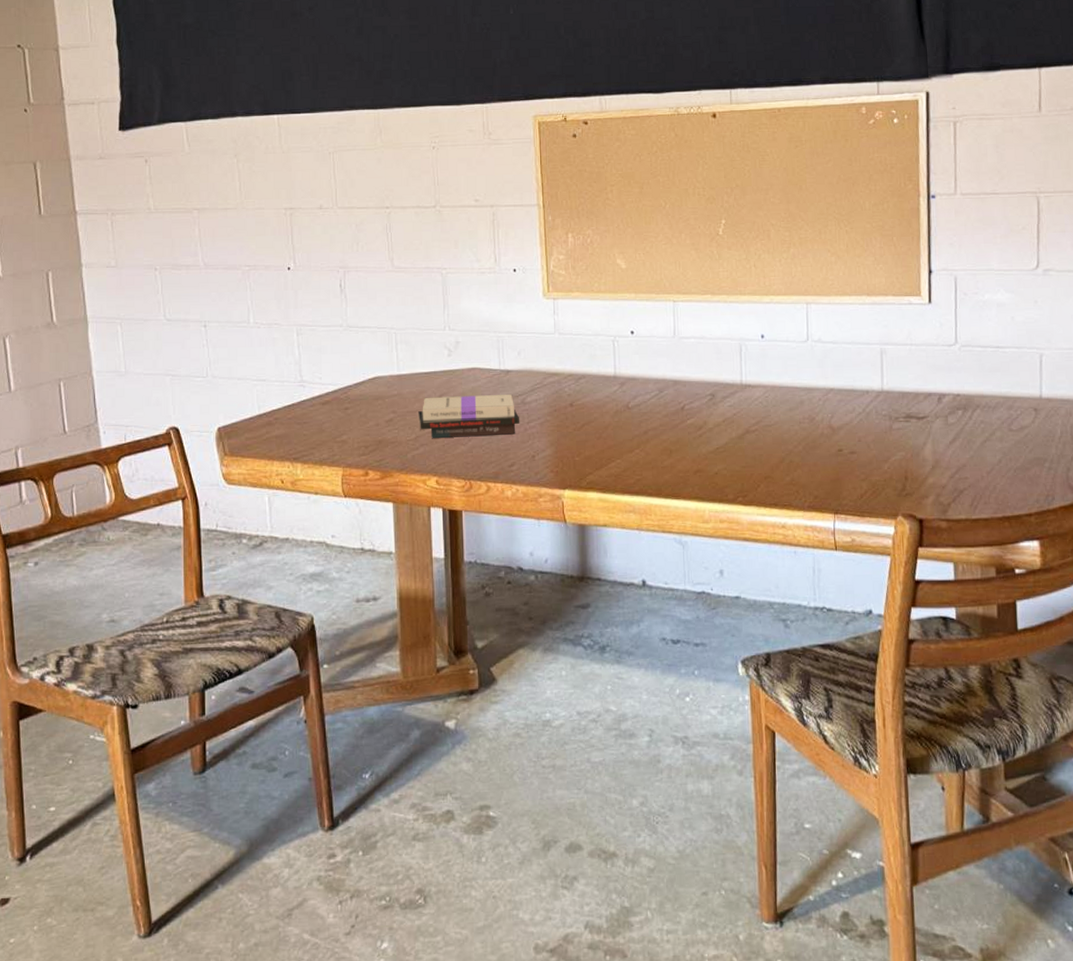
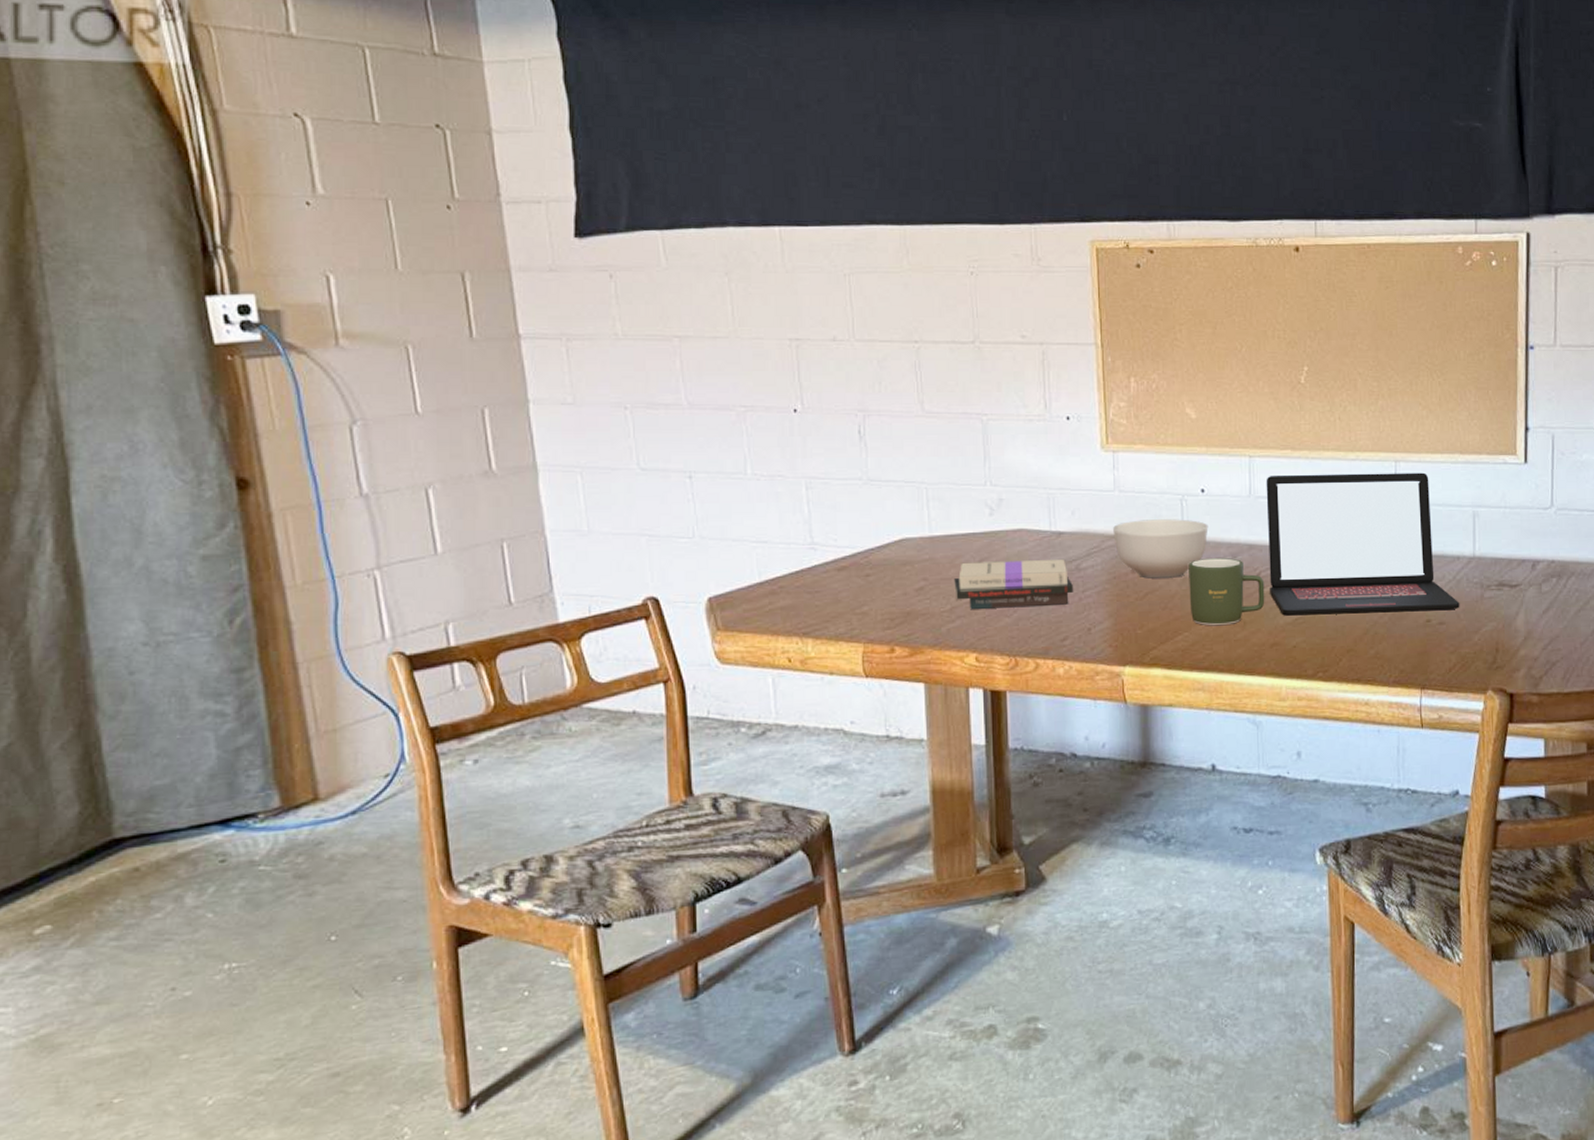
bowl: none [553,358,638,411] -> present [1112,519,1209,579]
mug: none [620,393,689,454] -> present [1188,558,1265,626]
laptop: none [688,313,870,445] -> present [1266,472,1460,616]

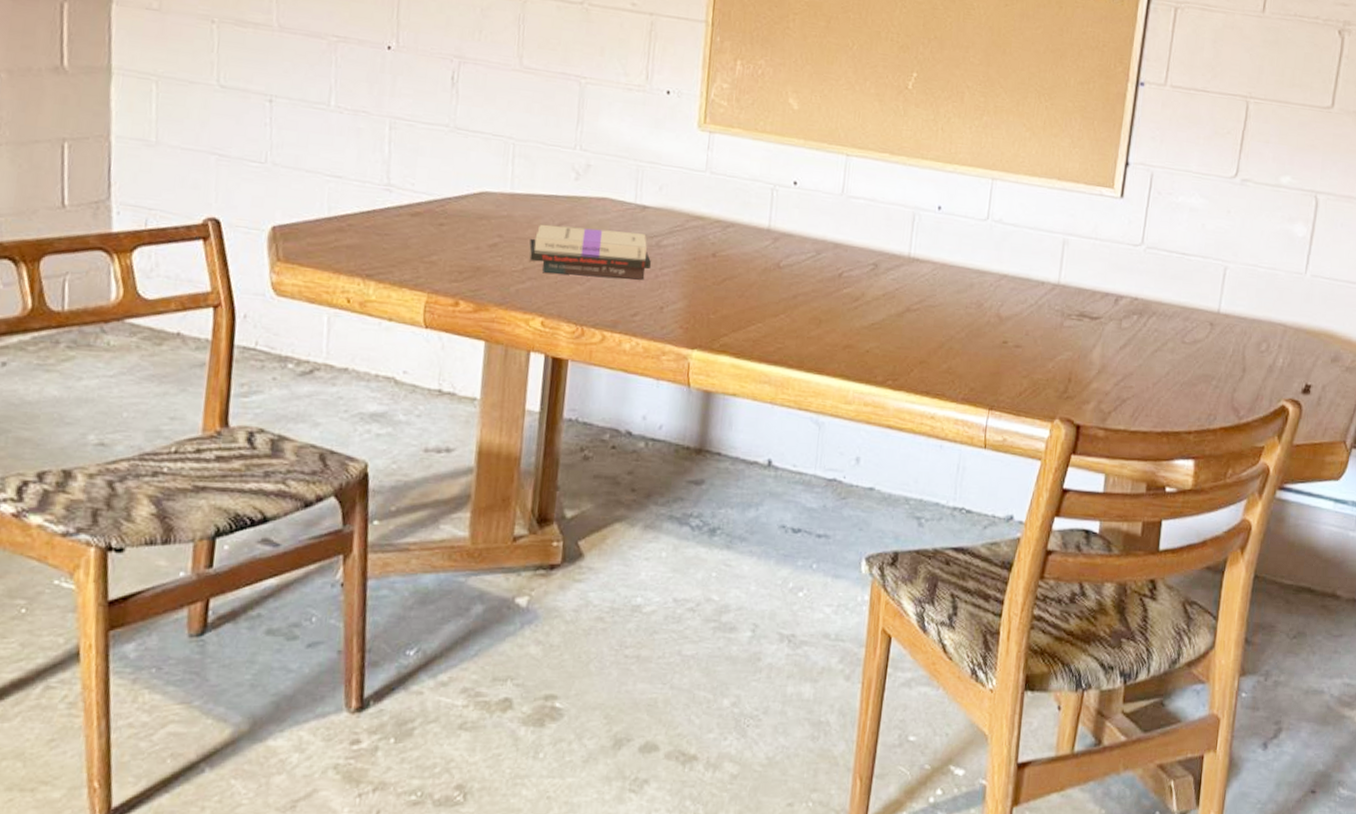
bowl: present [1112,519,1209,579] -> none [698,204,797,267]
mug: present [1188,558,1265,626] -> none [766,251,846,322]
laptop: present [1266,472,1460,616] -> none [849,176,1039,334]

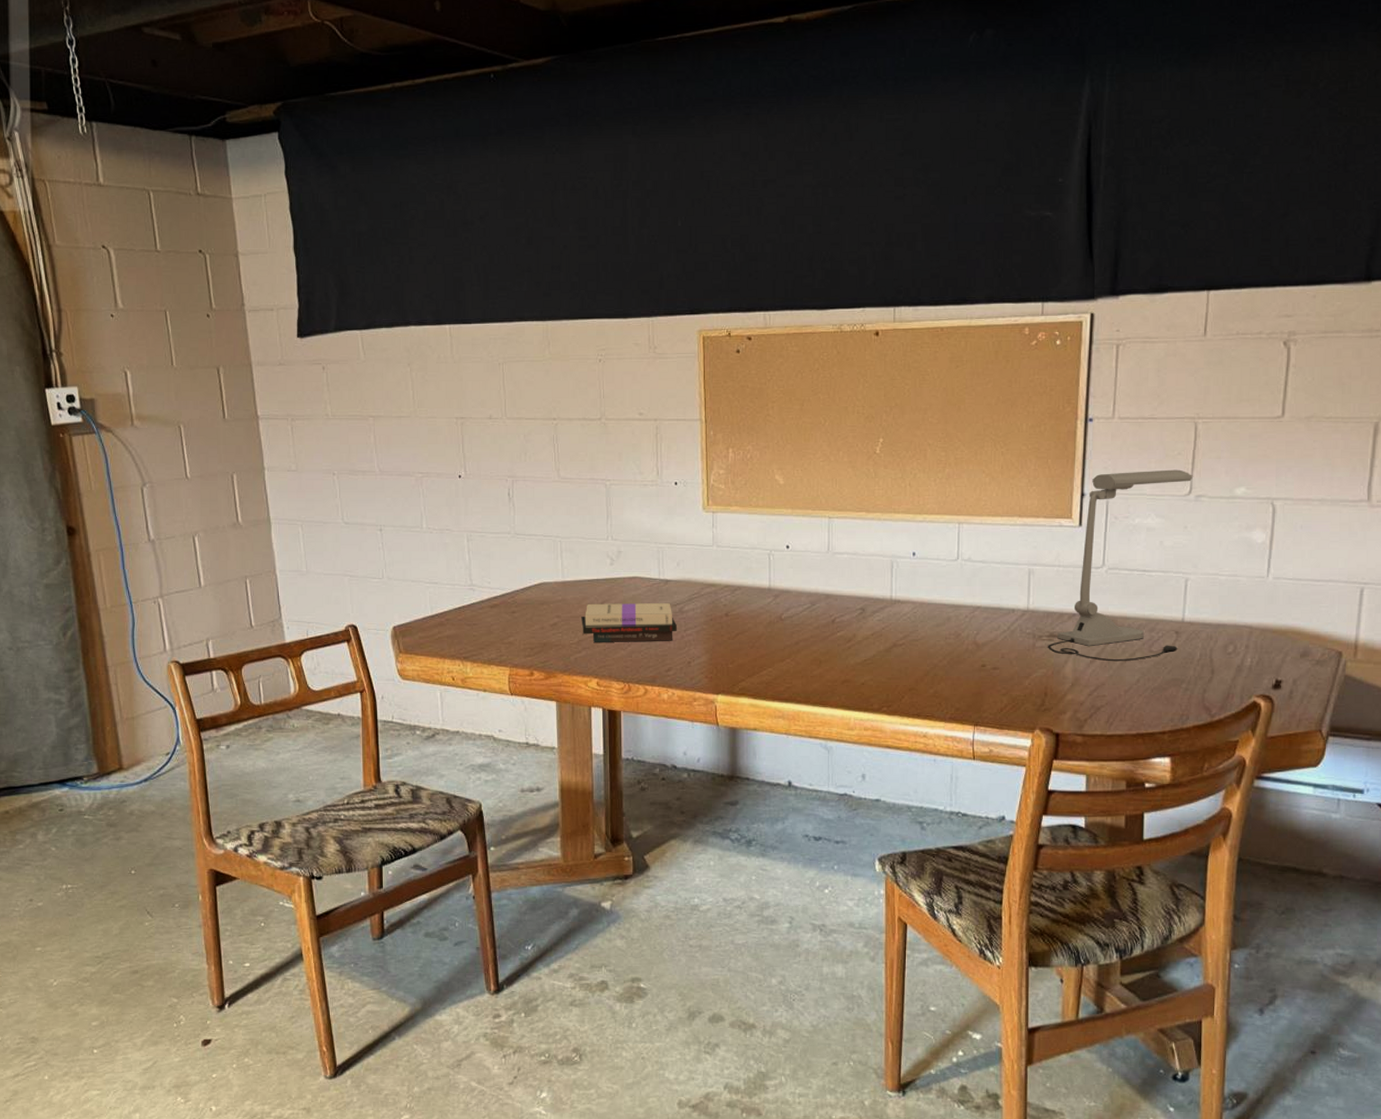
desk lamp: none [1077,144,1240,351] -> present [1048,469,1193,662]

